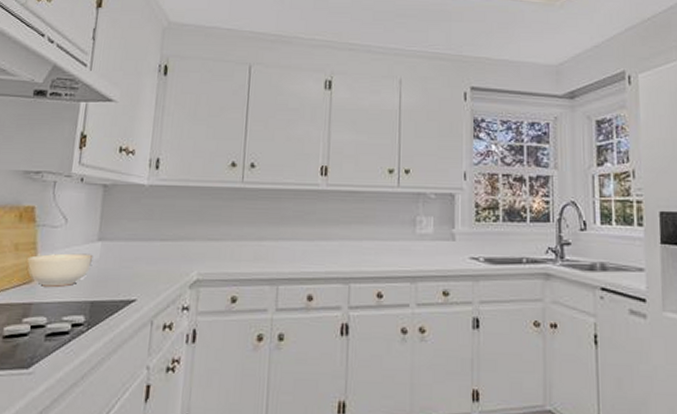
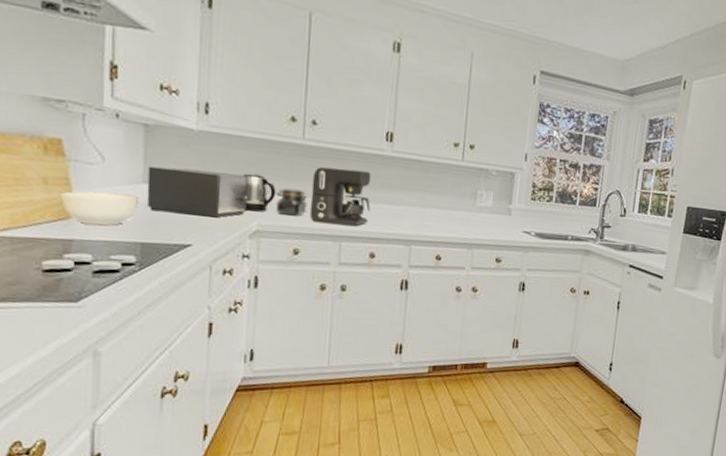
toaster: none [99,223,191,270] -> present [146,166,249,218]
kettle: none [186,222,216,260] -> present [243,173,276,212]
jar: none [216,233,245,261] -> present [276,188,307,216]
coffee maker: none [247,207,307,268] -> present [309,167,372,227]

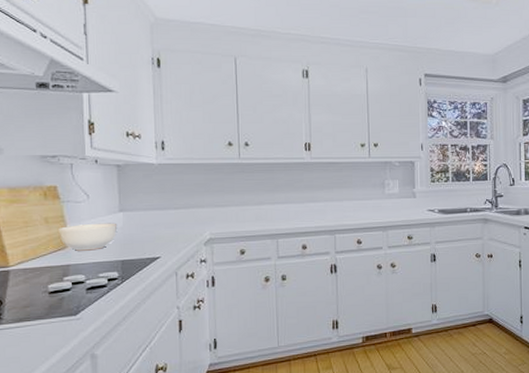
toaster: present [146,166,249,218] -> none [122,195,201,234]
kettle: present [243,173,276,212] -> none [195,192,222,223]
jar: present [276,188,307,216] -> none [222,200,248,223]
coffee maker: present [309,167,372,227] -> none [250,178,298,226]

